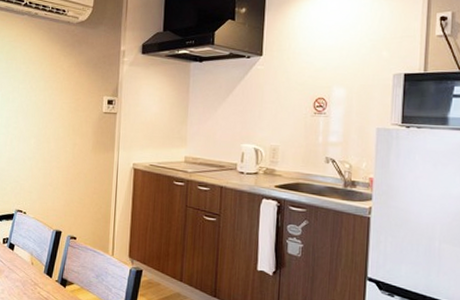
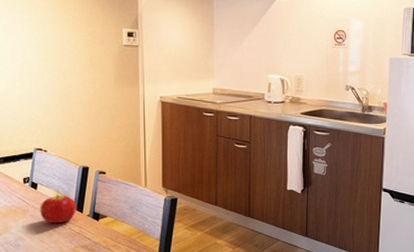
fruit: none [14,257,47,287] -> present [40,195,77,224]

